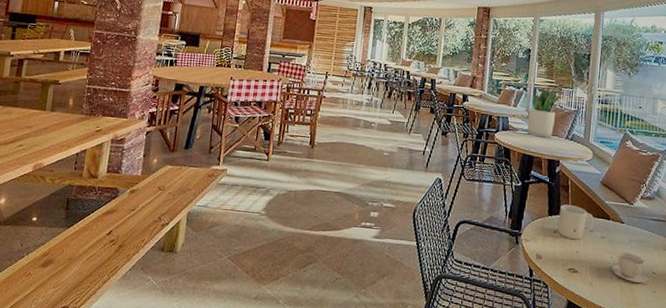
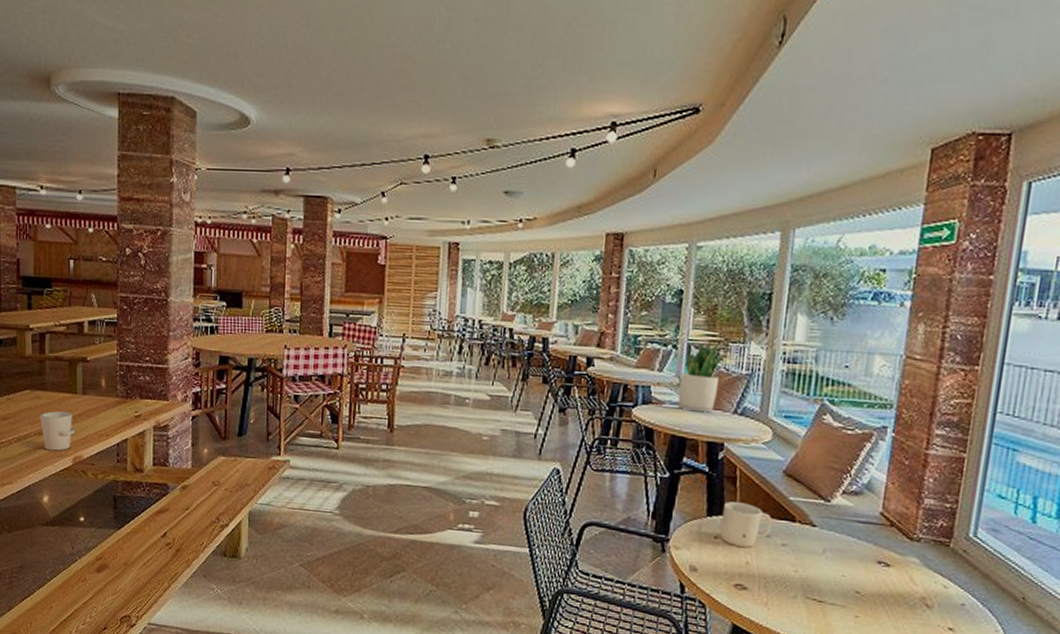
cup: none [7,124,39,159] -> present [39,411,75,451]
teacup: present [611,252,648,283] -> none [796,564,849,605]

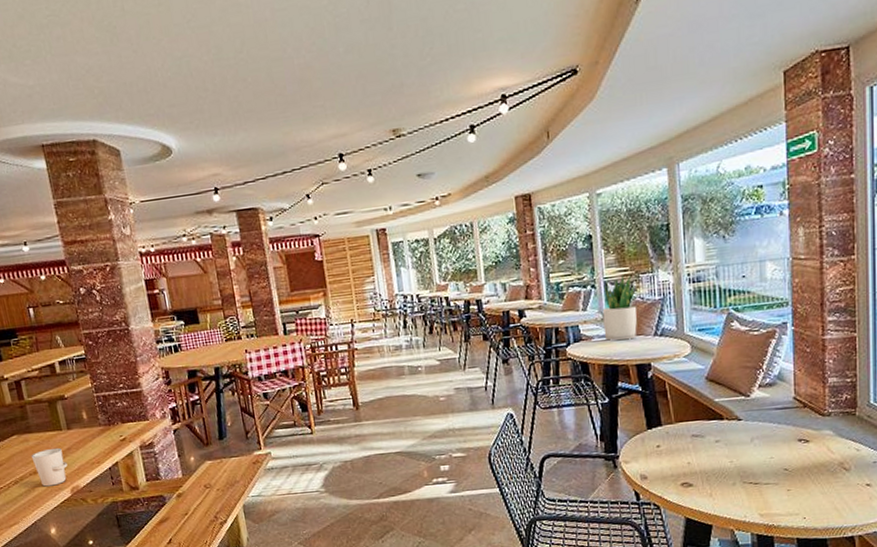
mug: present [719,501,773,548] -> none [659,411,705,451]

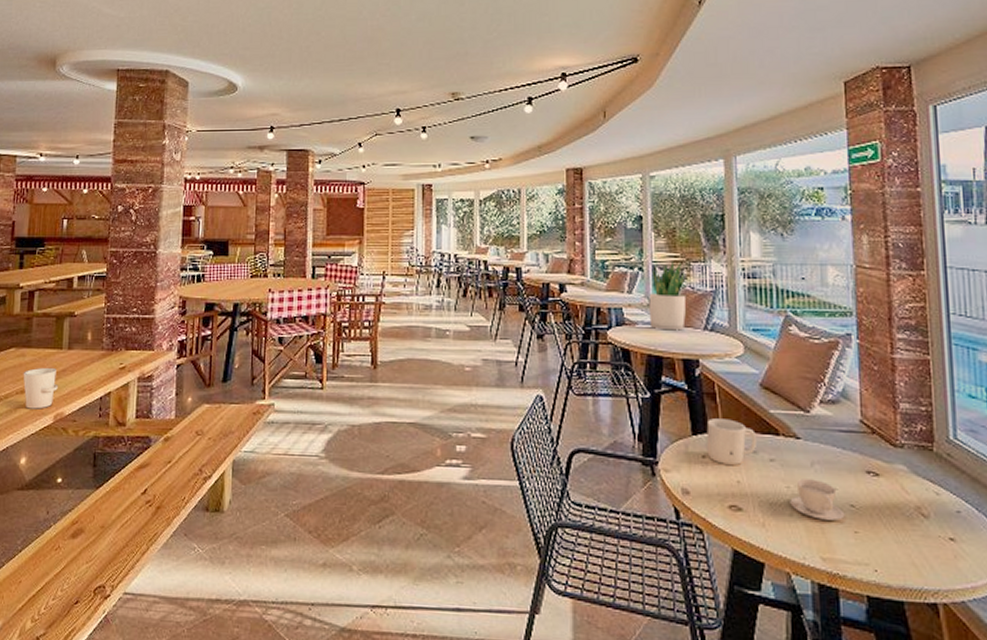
mug: none [659,411,705,451] -> present [706,418,758,466]
teacup: none [733,452,780,484] -> present [790,479,845,521]

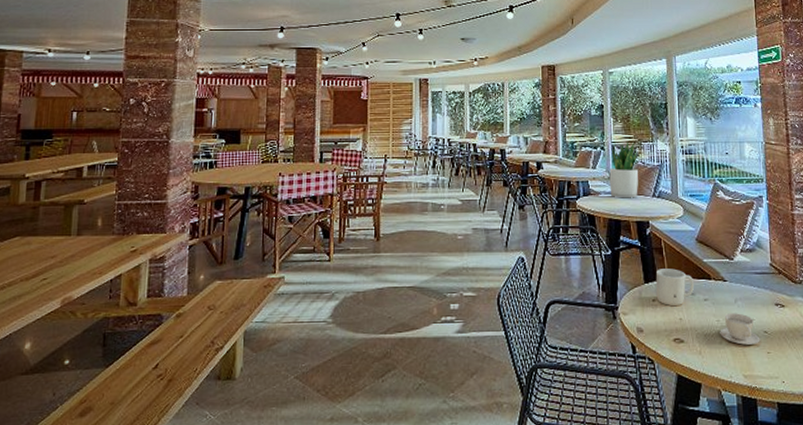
cup: present [23,367,58,409] -> none [28,253,66,295]

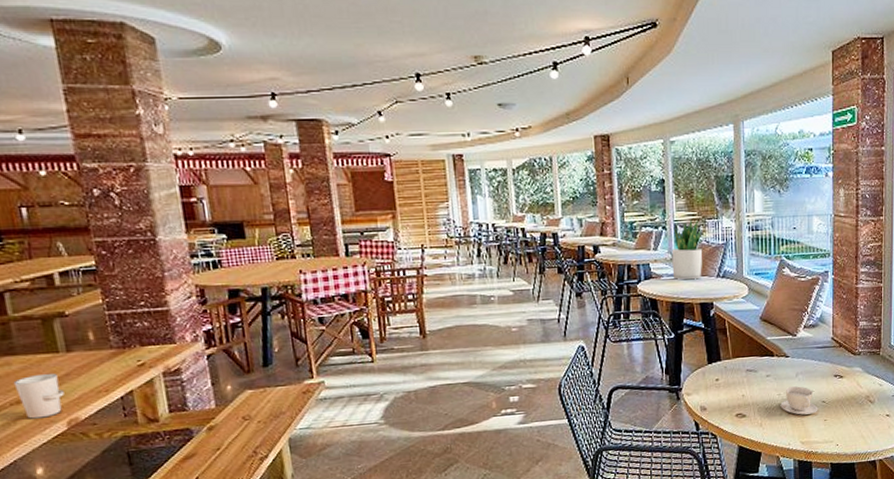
cup: none [28,253,66,295] -> present [13,373,65,419]
mug: present [655,268,695,307] -> none [719,348,758,384]

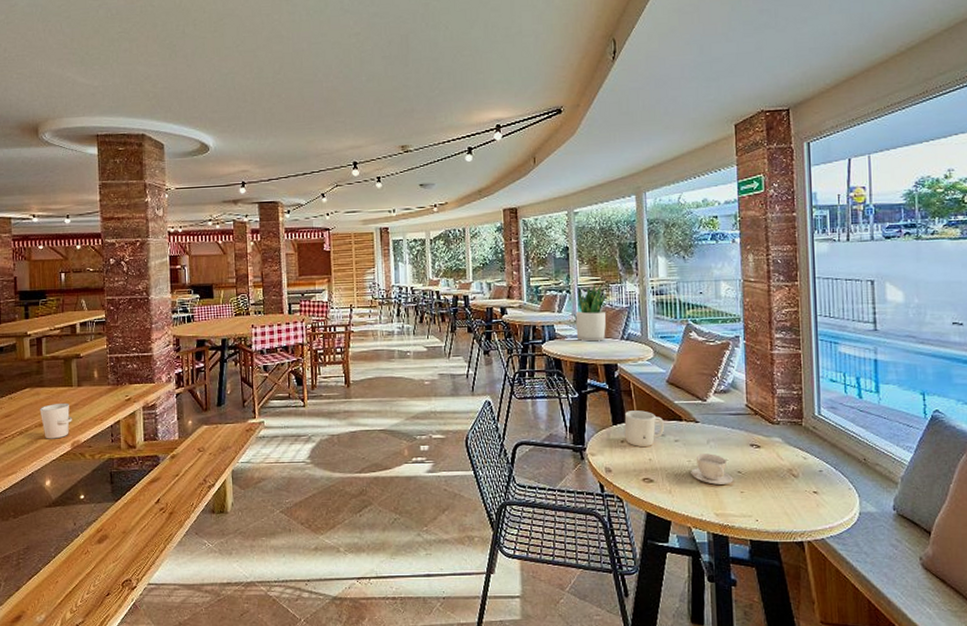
mug: none [719,348,758,384] -> present [624,410,665,448]

